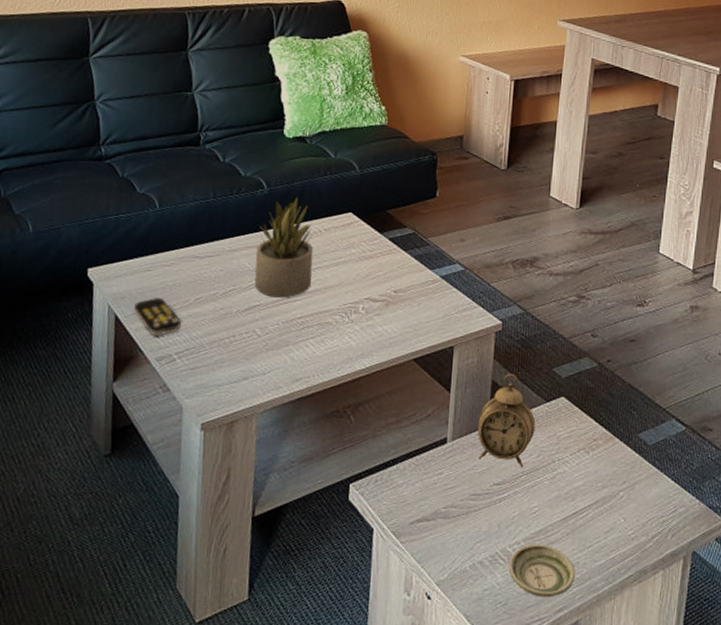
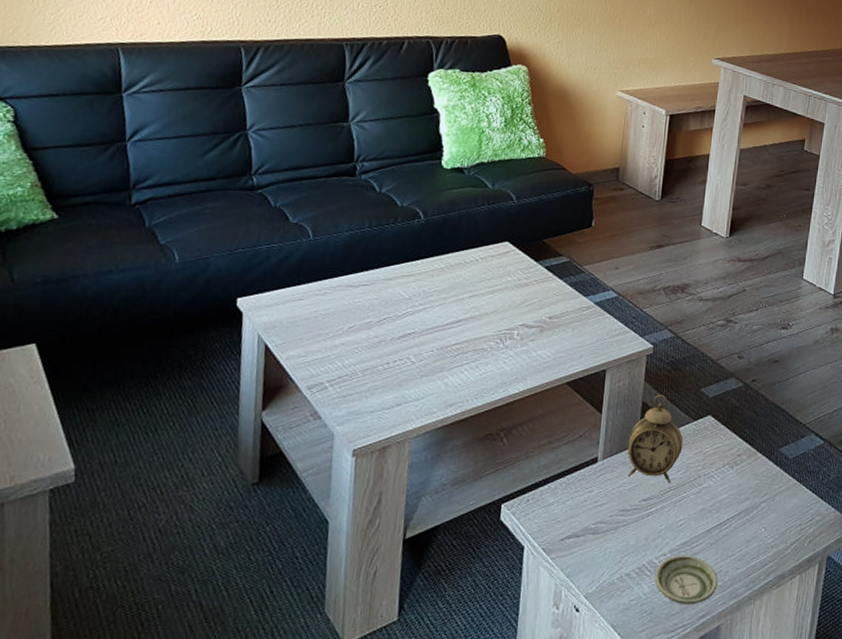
remote control: present [133,296,181,336] -> none [284,325,334,364]
succulent plant: present [254,197,314,298] -> none [409,227,470,325]

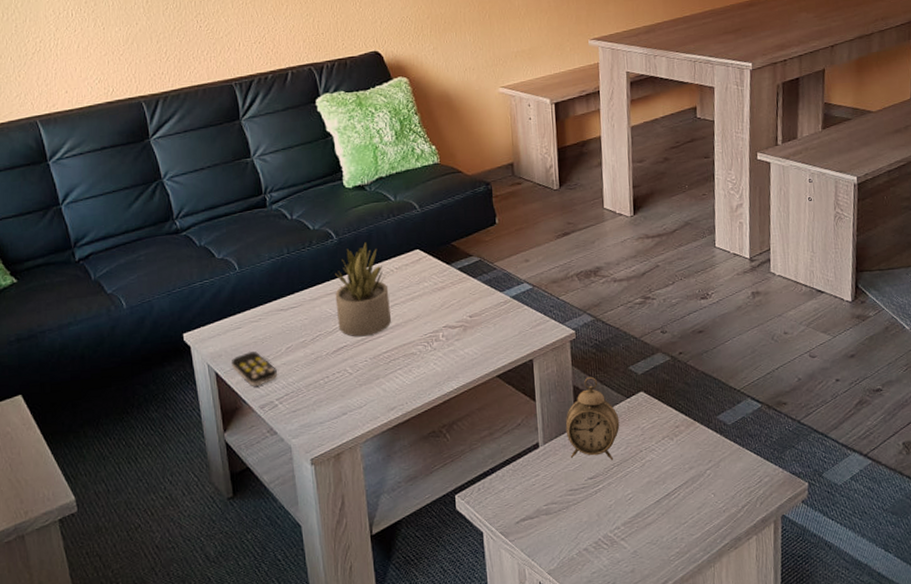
remote control: none [284,325,334,364] -> present [231,351,277,386]
succulent plant: none [409,227,470,325] -> present [335,242,391,337]
saucer: present [654,555,718,605] -> none [612,526,675,574]

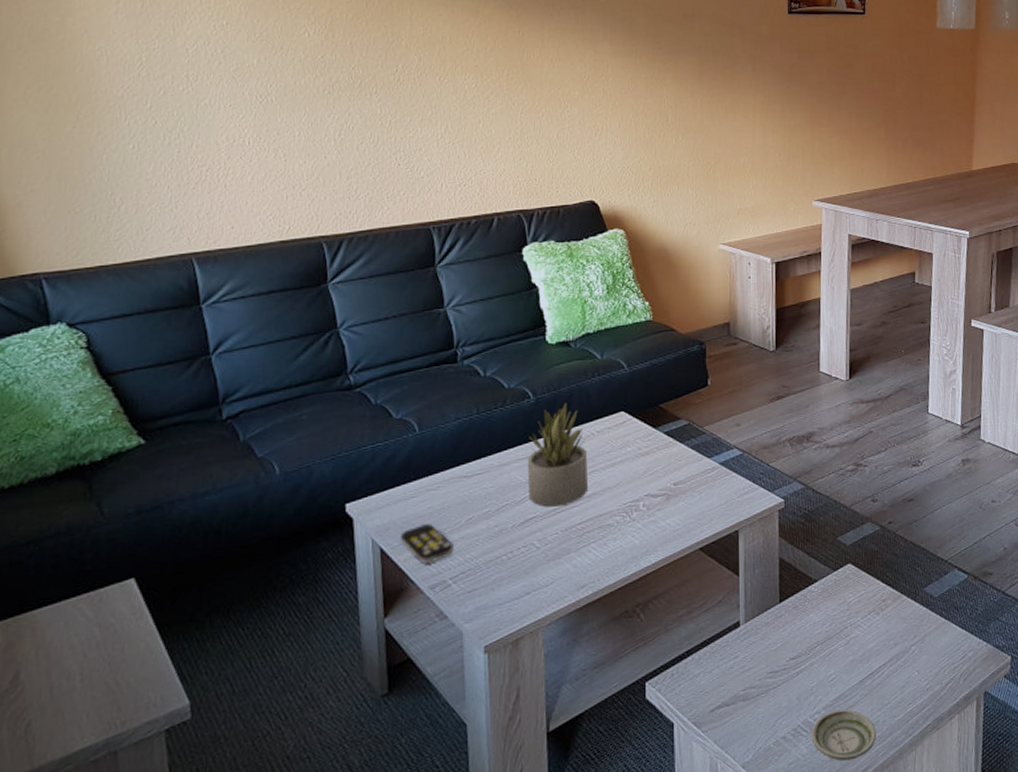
alarm clock: present [565,376,620,461] -> none [769,548,826,639]
saucer: none [612,526,675,574] -> present [811,709,876,762]

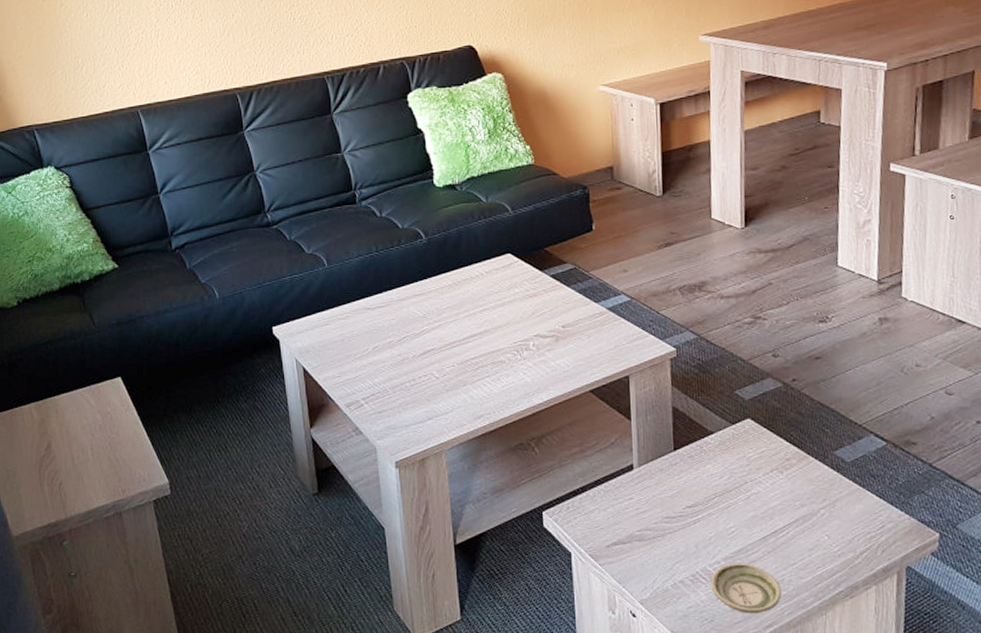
remote control: present [399,523,453,564] -> none [318,348,363,384]
succulent plant: present [527,403,588,507] -> none [423,243,480,341]

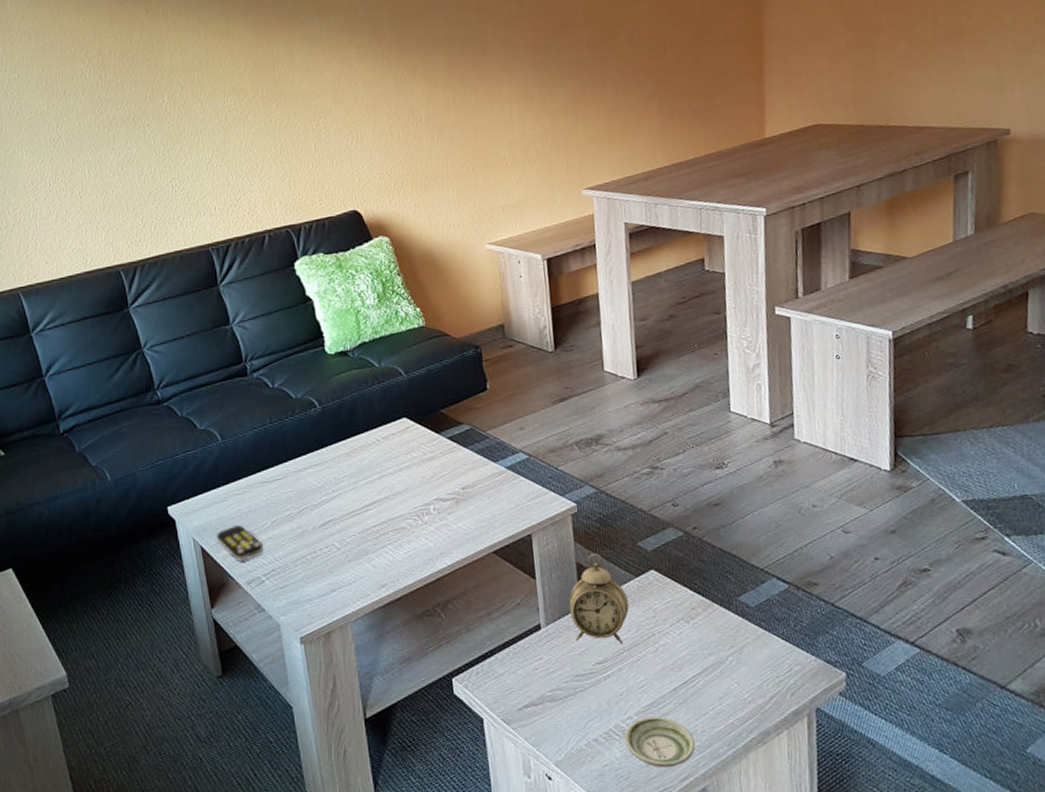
remote control: none [318,348,363,384] -> present [216,524,263,561]
alarm clock: none [663,398,723,490] -> present [569,553,629,645]

